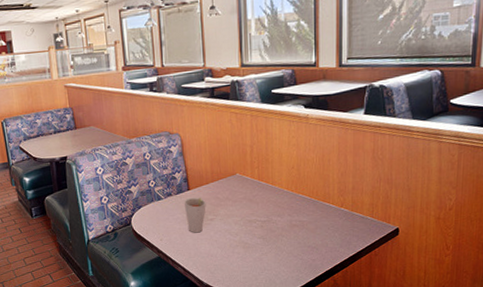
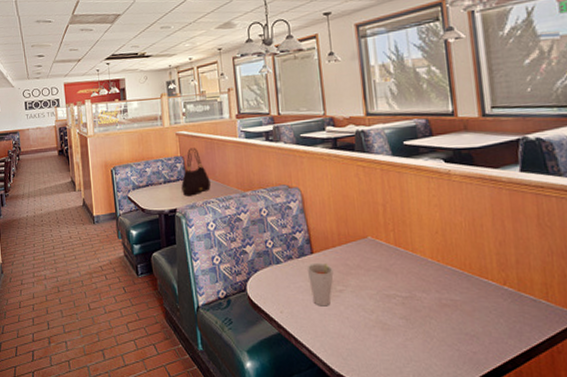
handbag: none [71,99,99,145] -> present [181,148,211,196]

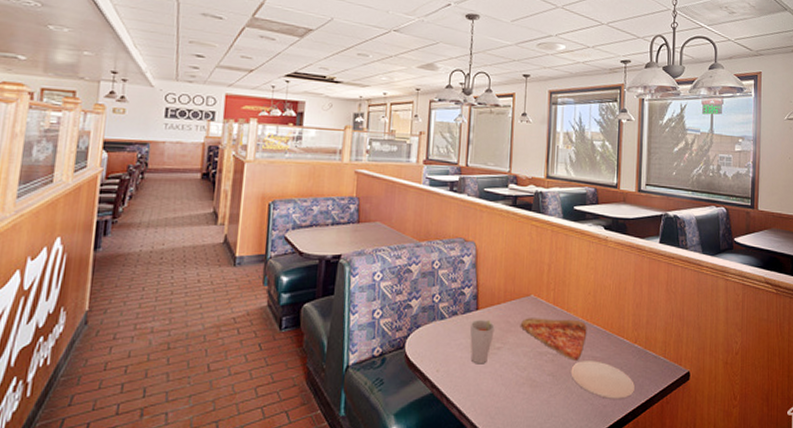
handbag: present [181,148,211,196] -> none [351,189,385,242]
pizza slice: none [360,260,440,304] -> present [520,318,587,361]
plate: none [426,304,511,347] -> present [570,361,635,400]

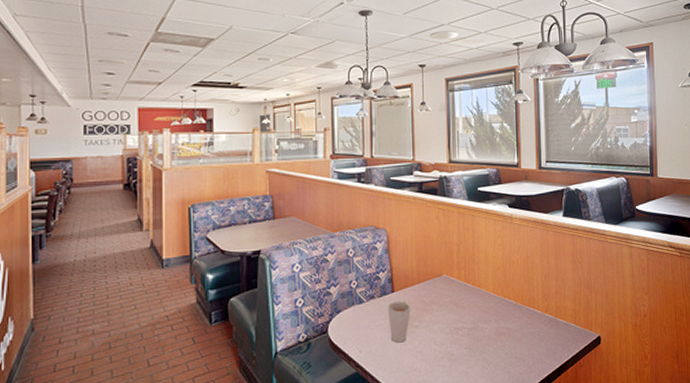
pizza slice: present [520,318,587,361] -> none [435,294,499,333]
plate: present [570,361,635,400] -> none [486,332,548,367]

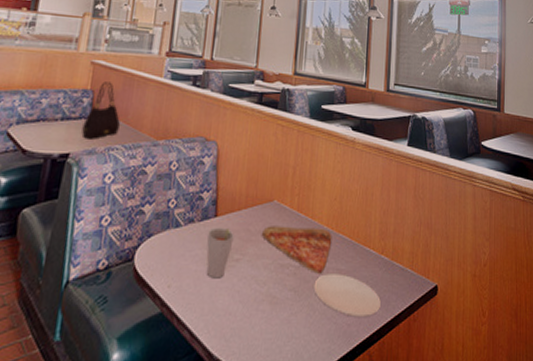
handbag: none [268,186,299,237] -> present [81,81,120,139]
pizza slice: none [435,294,499,333] -> present [261,226,332,274]
plate: none [486,332,548,367] -> present [313,274,381,318]

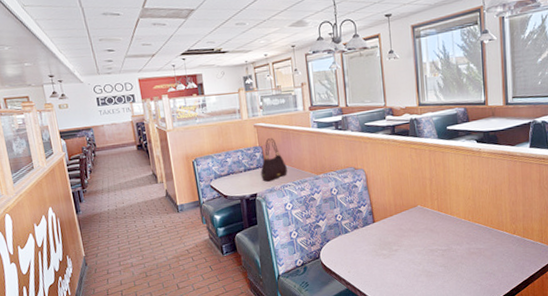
cup: present [206,227,234,279] -> none [369,229,391,264]
pizza slice: present [261,226,332,274] -> none [411,221,470,253]
plate: present [313,274,381,318] -> none [459,251,517,280]

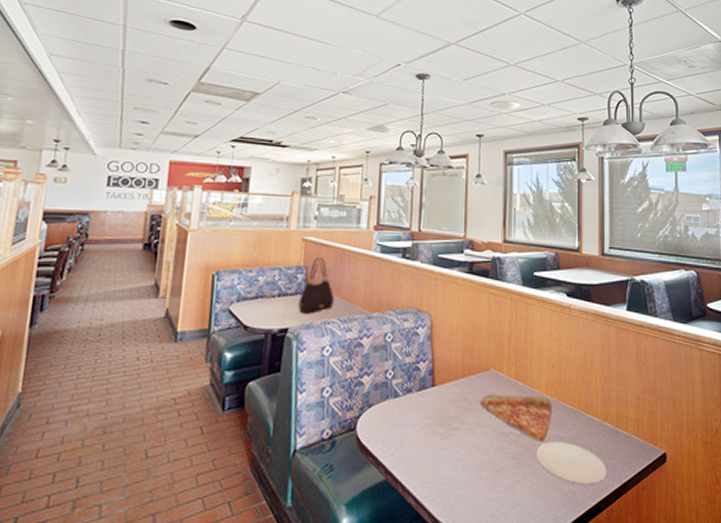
pizza slice: none [411,221,470,253] -> present [480,394,552,442]
plate: none [459,251,517,280] -> present [536,441,606,486]

